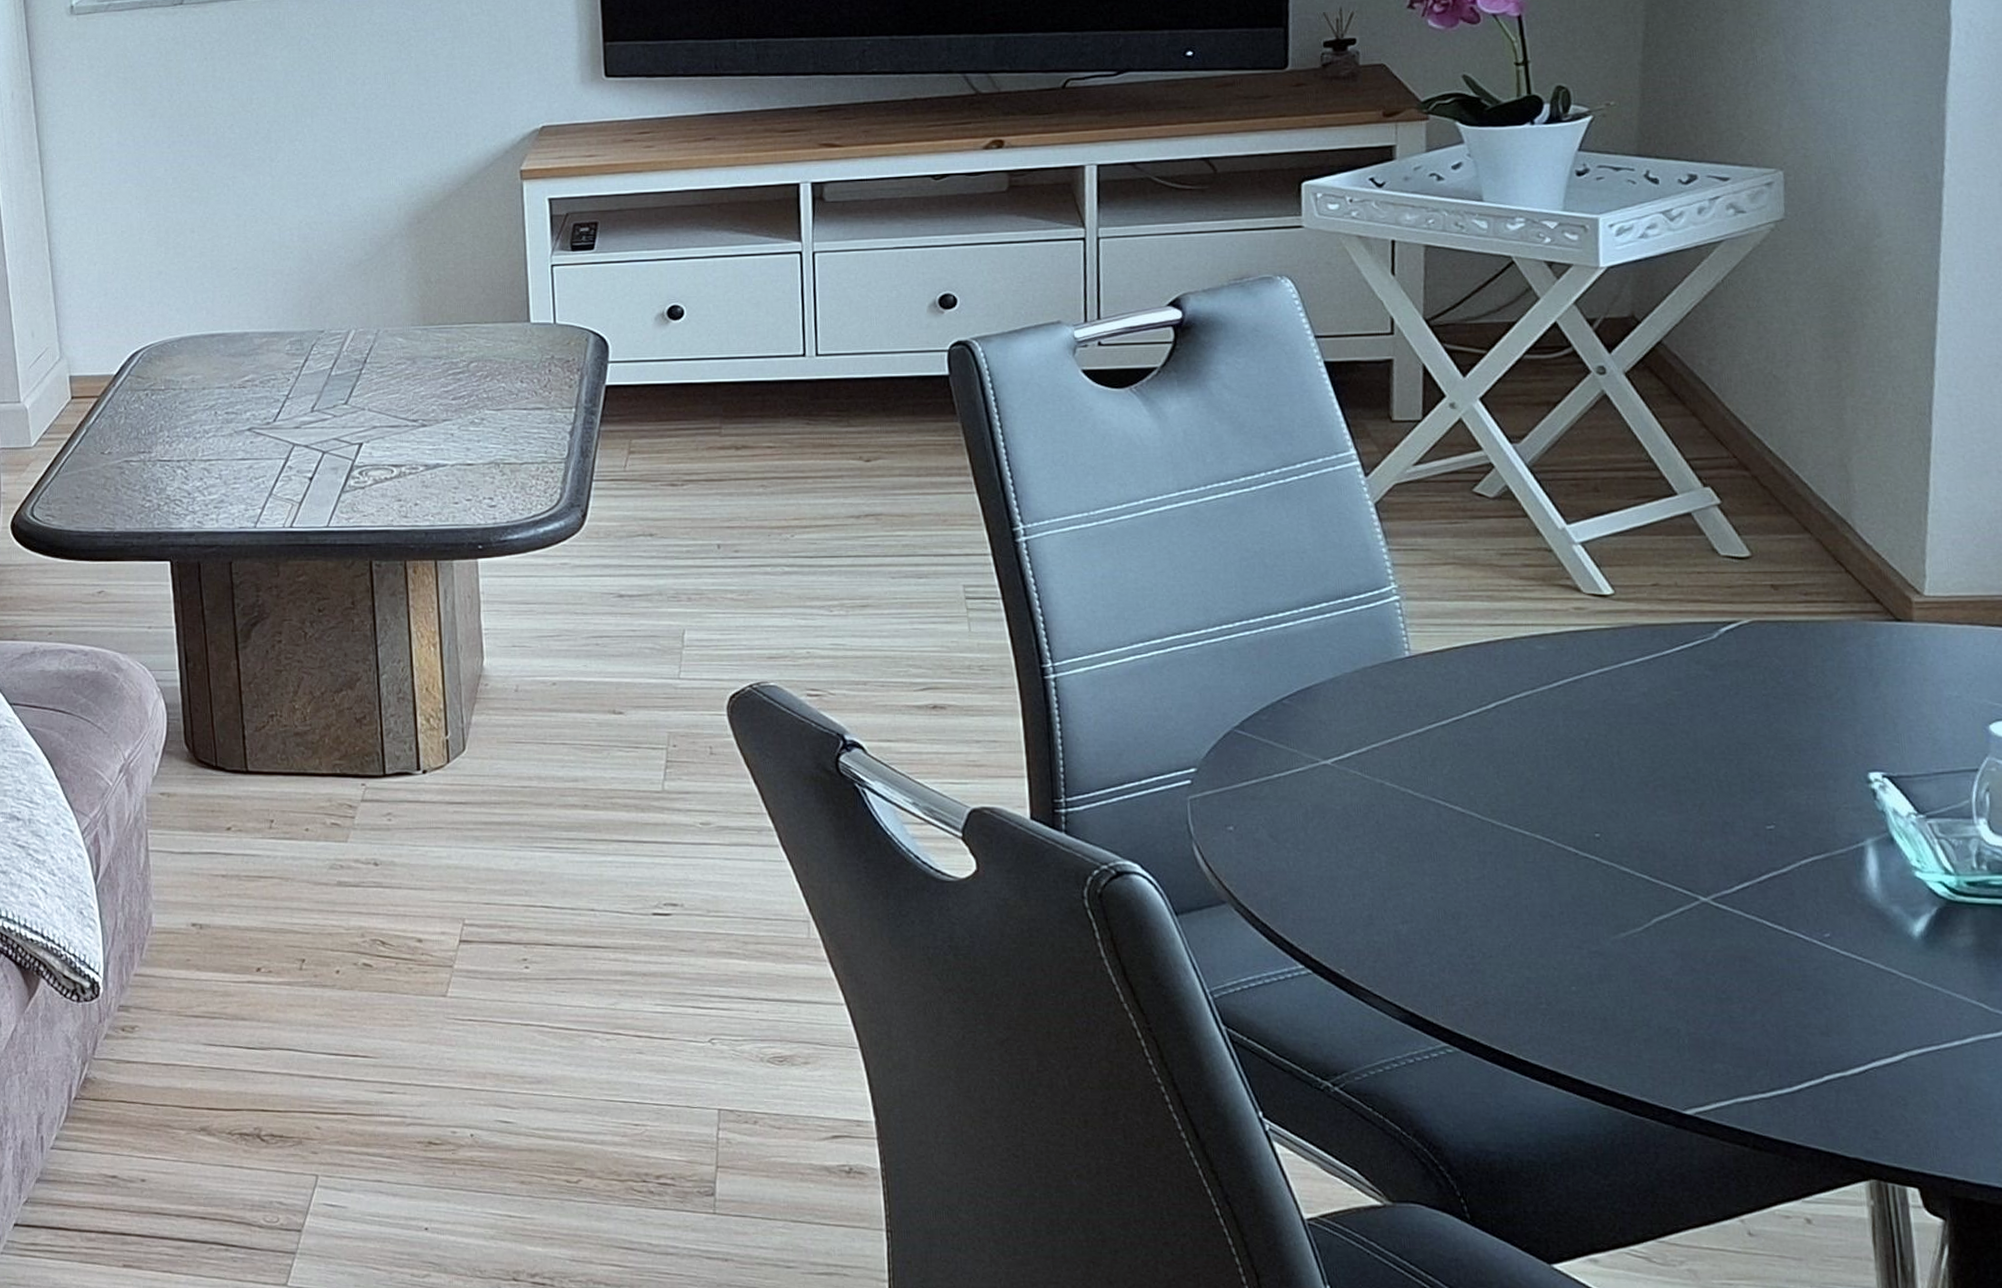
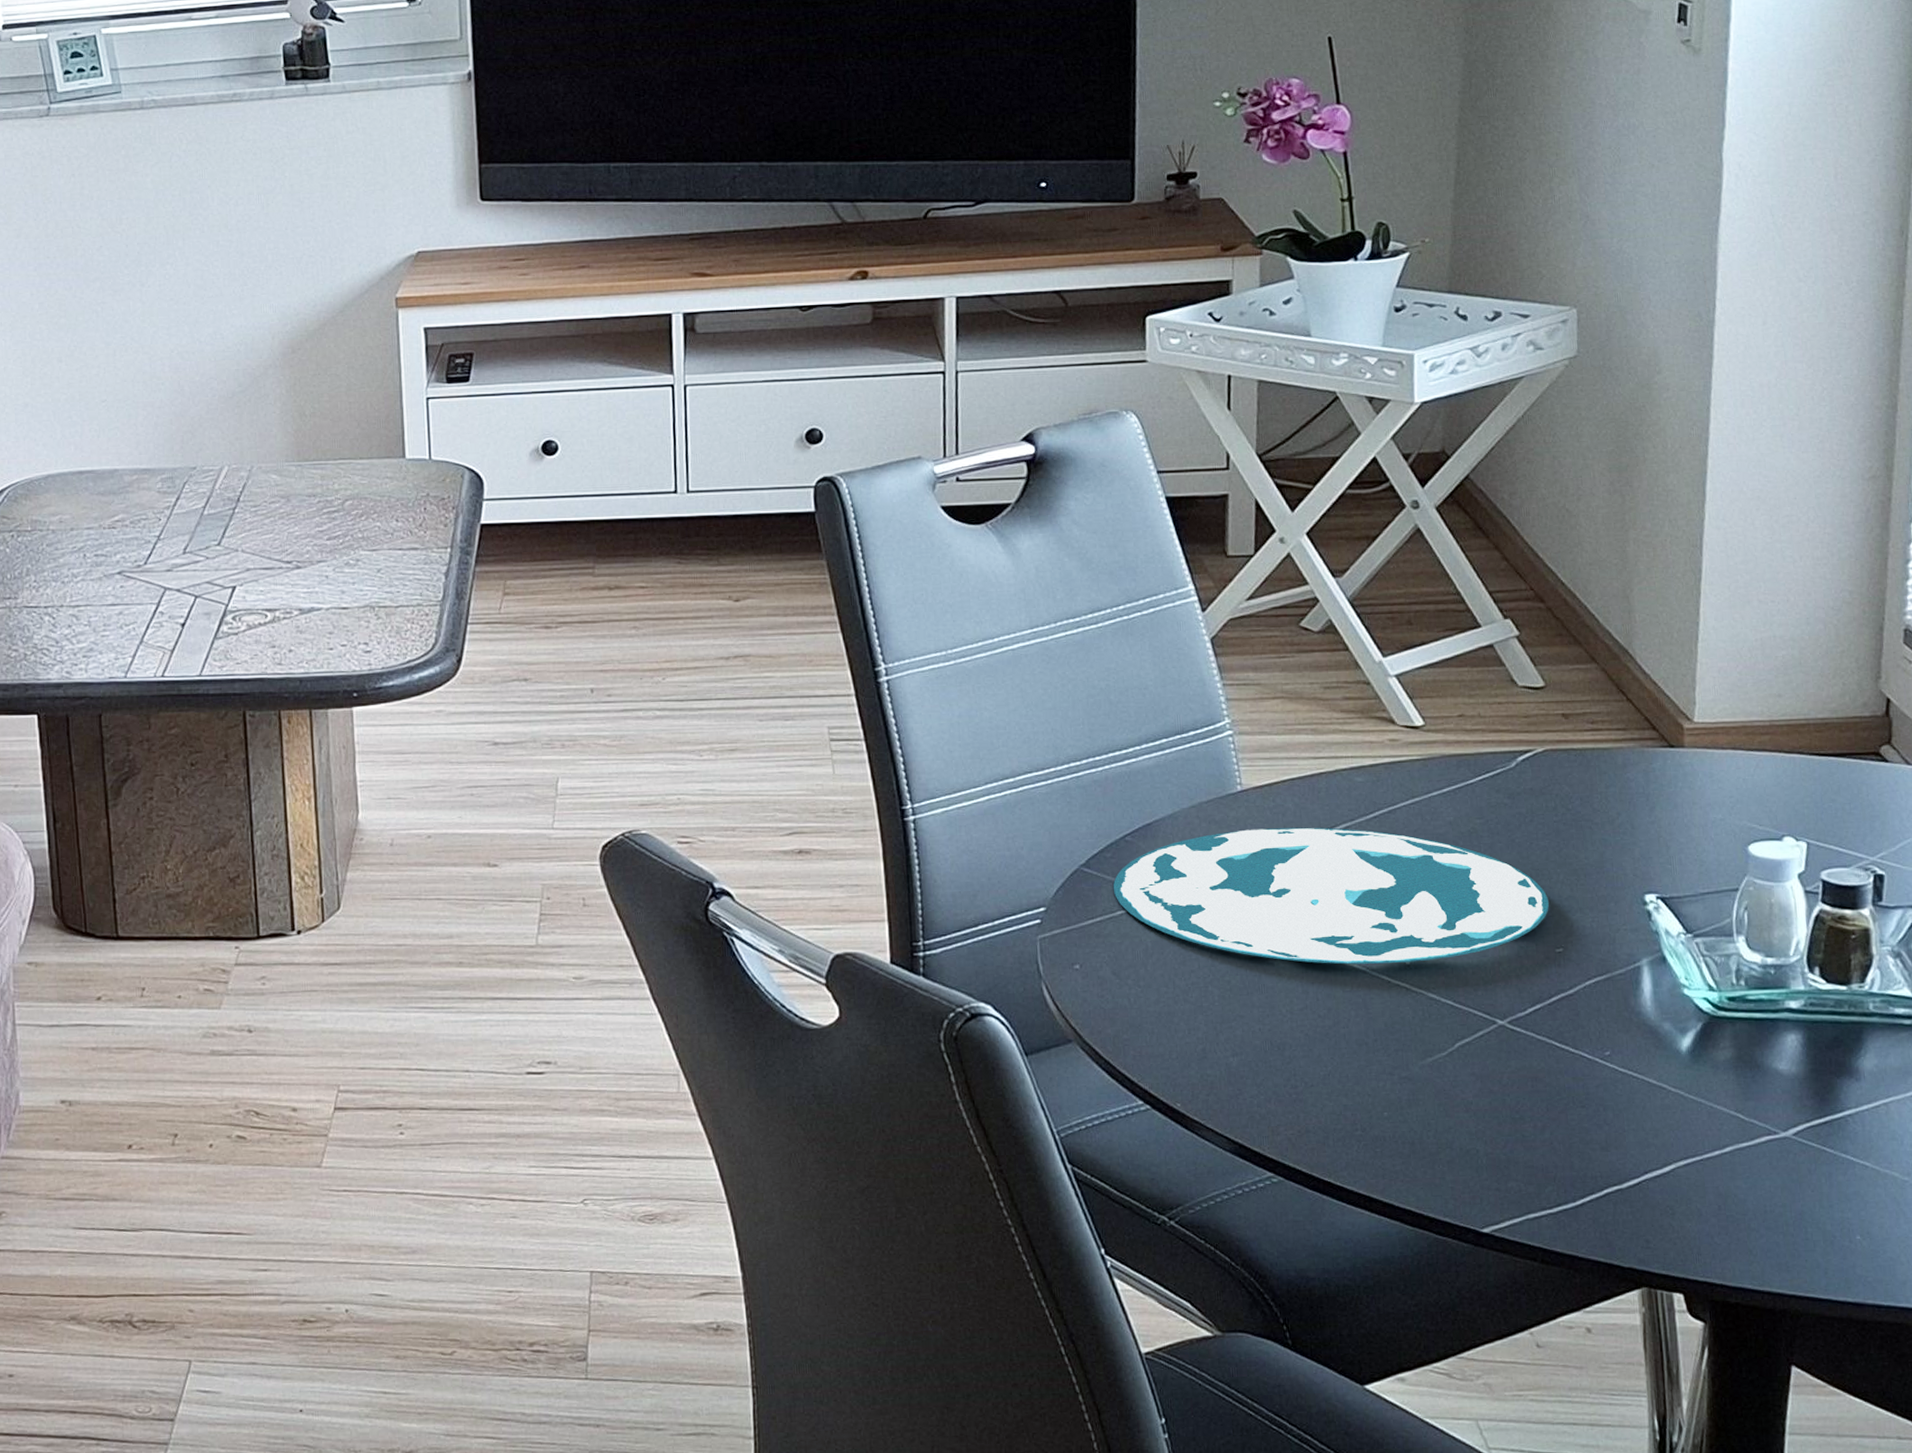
plate: none [1269,695,1759,835] -> present [1113,827,1550,965]

